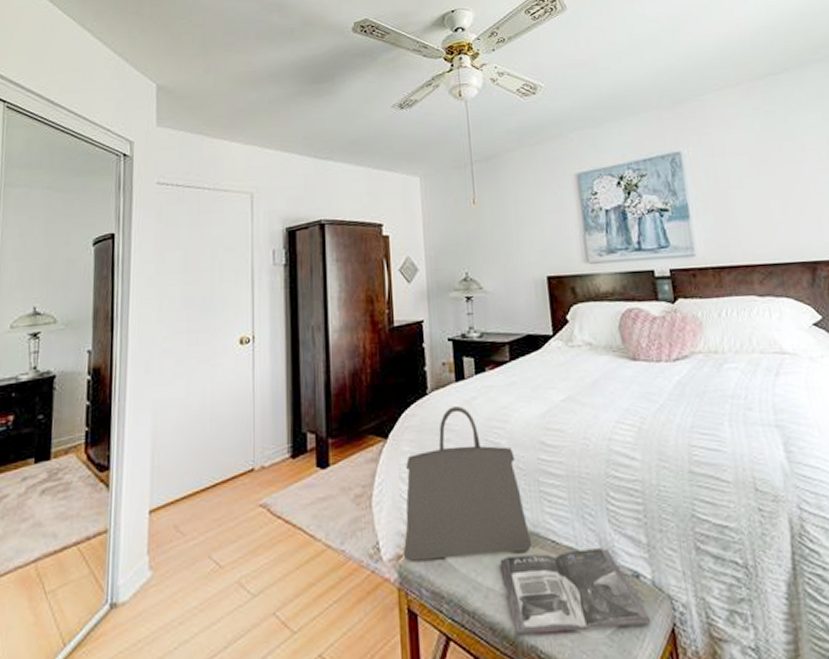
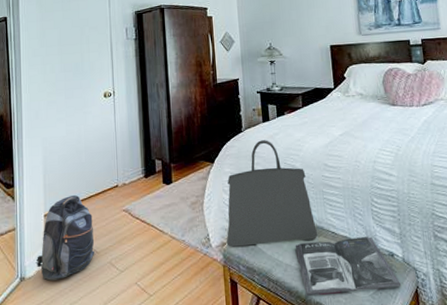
backpack: none [133,481,218,609] -> present [35,194,95,281]

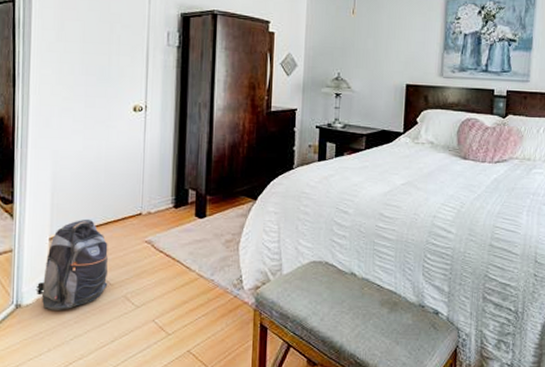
handbag: present [226,140,318,247] -> none [260,180,362,292]
magazine: present [295,236,402,297] -> none [335,292,442,348]

